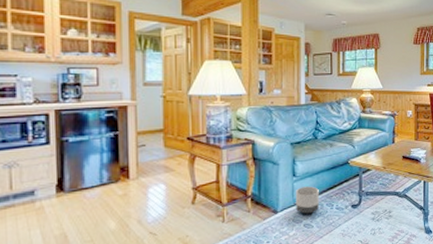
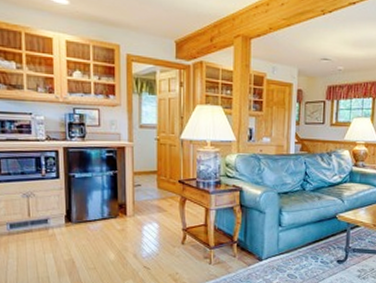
planter: present [296,186,319,214] -> none [280,237,304,264]

